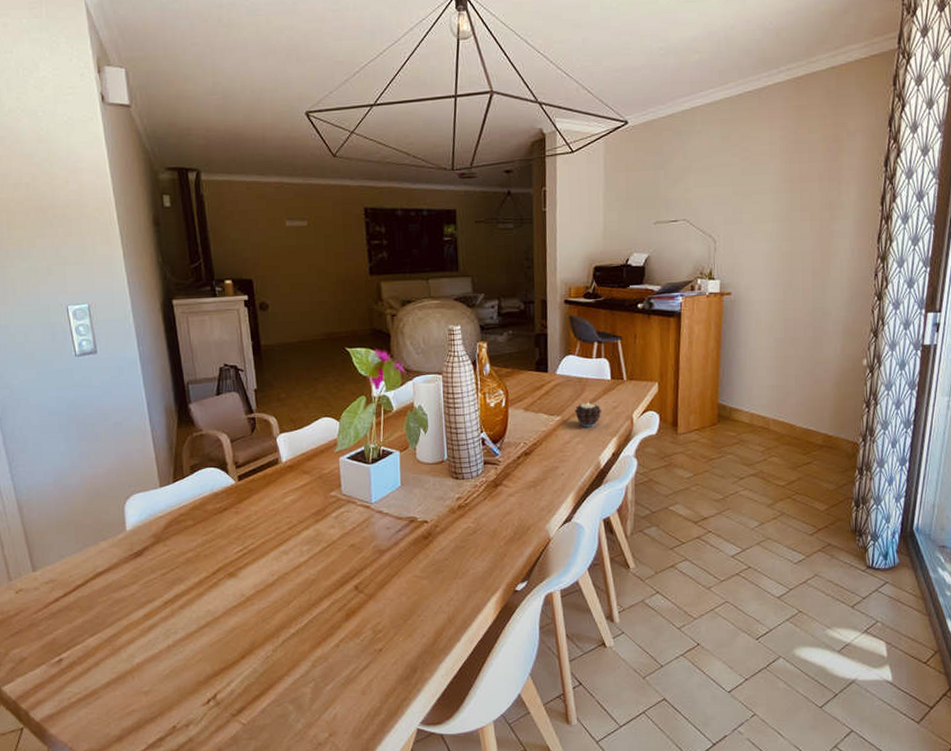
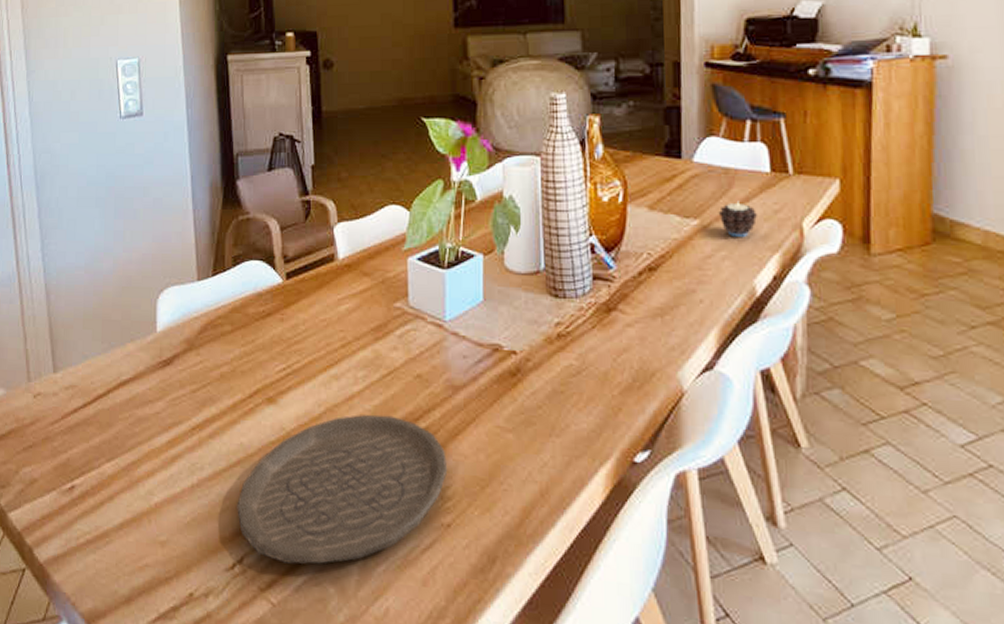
plate: none [208,576,378,694] -> present [237,414,448,564]

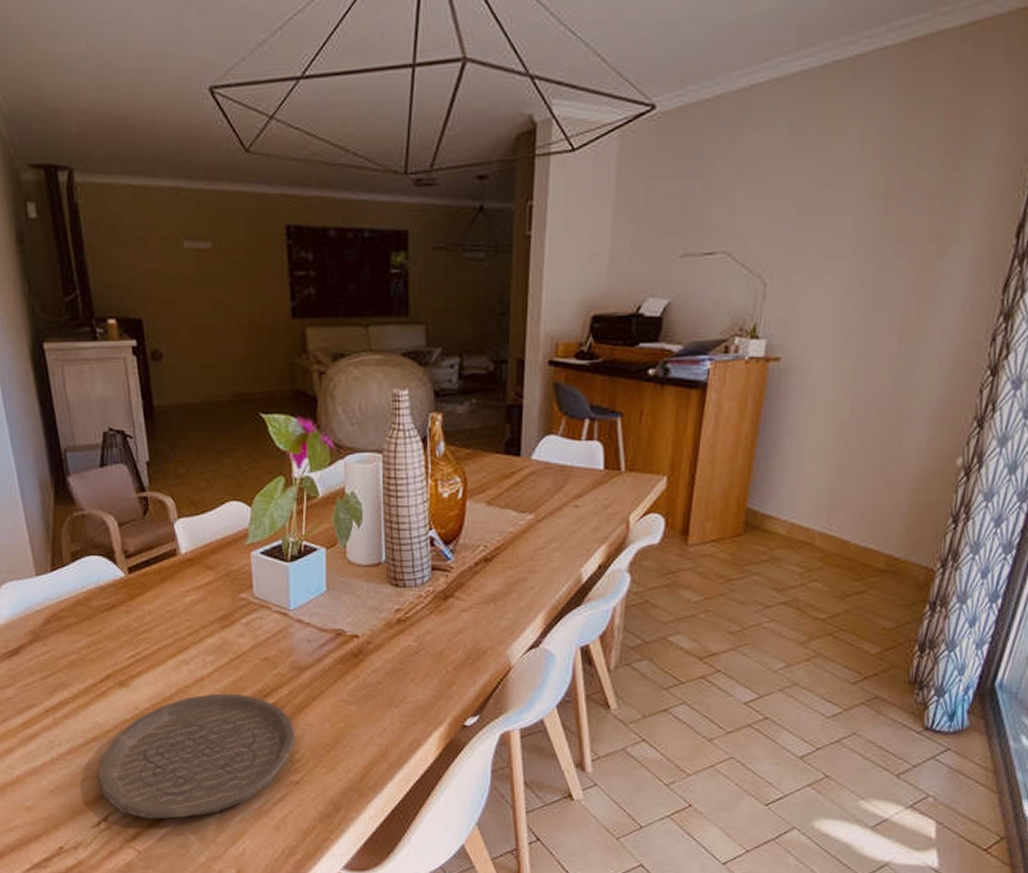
candle: present [718,200,758,237] -> none [552,496,589,530]

